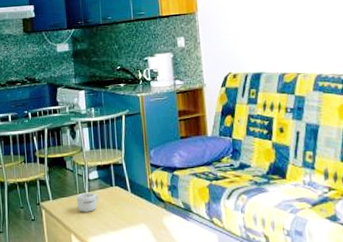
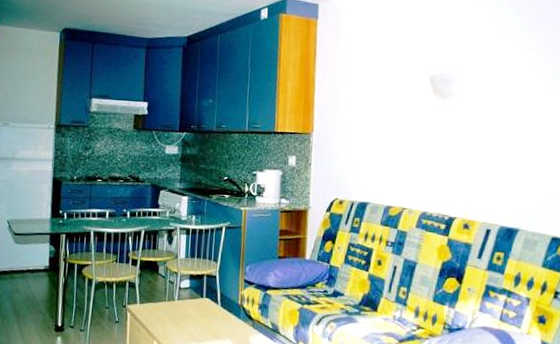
mug: present [76,192,99,212] -> none [164,300,187,321]

